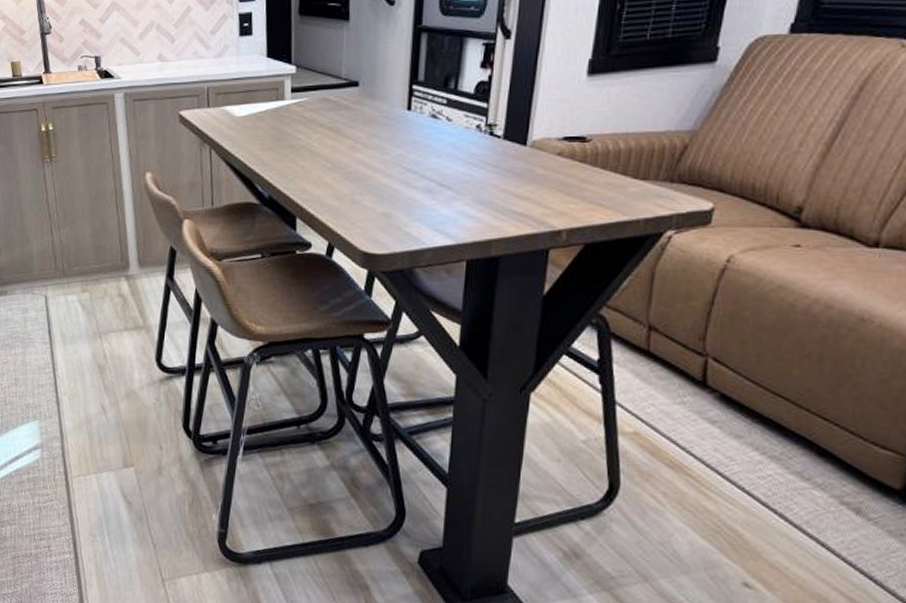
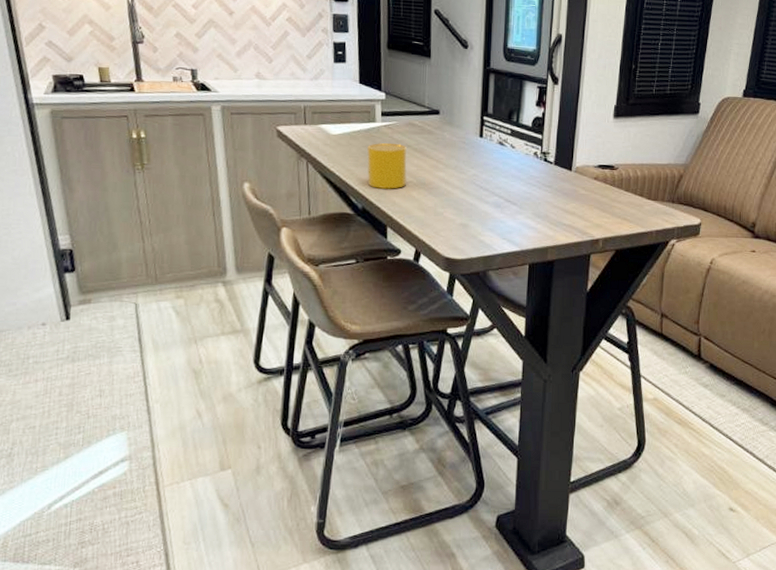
cup: none [274,123,320,175] -> present [367,143,407,189]

